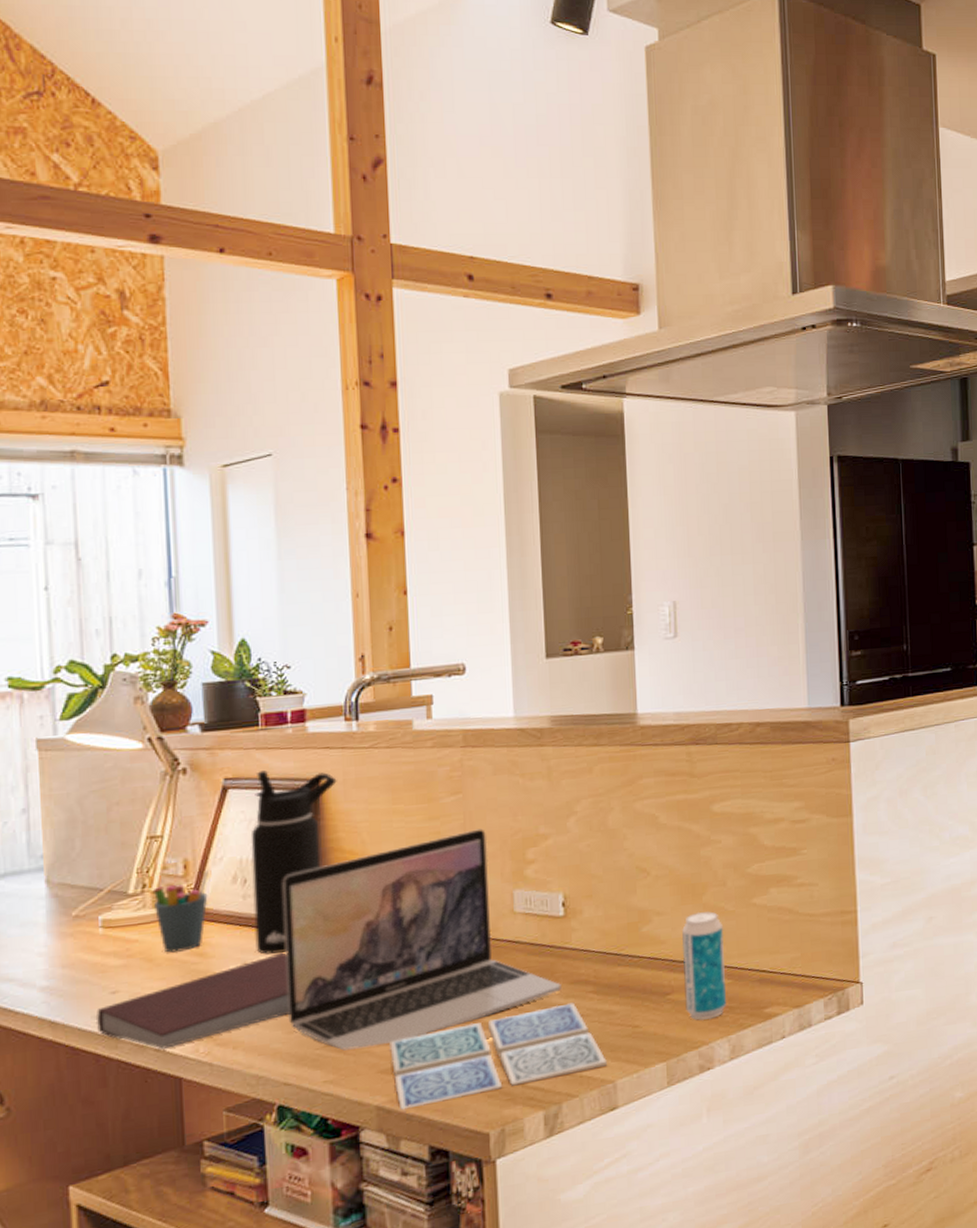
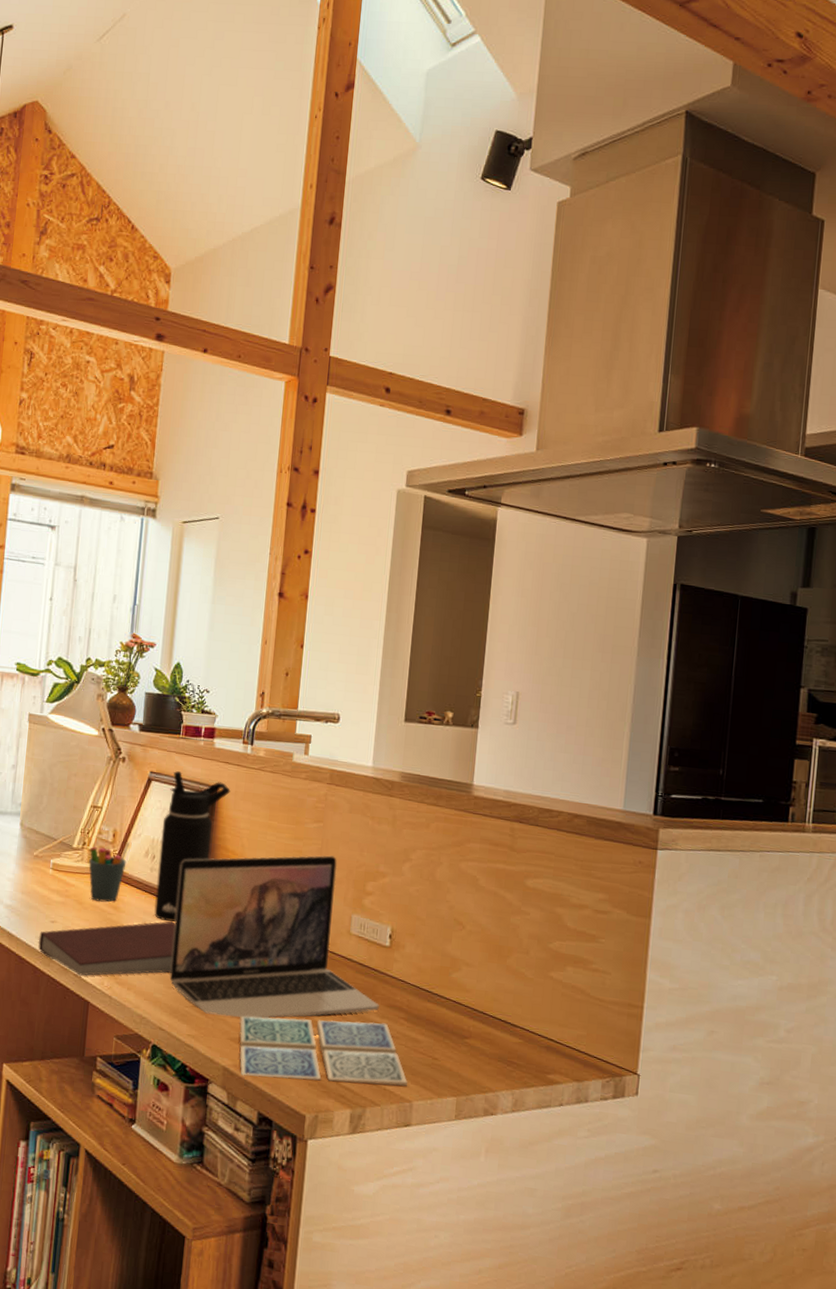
beverage can: present [681,911,727,1021] -> none [479,971,522,1070]

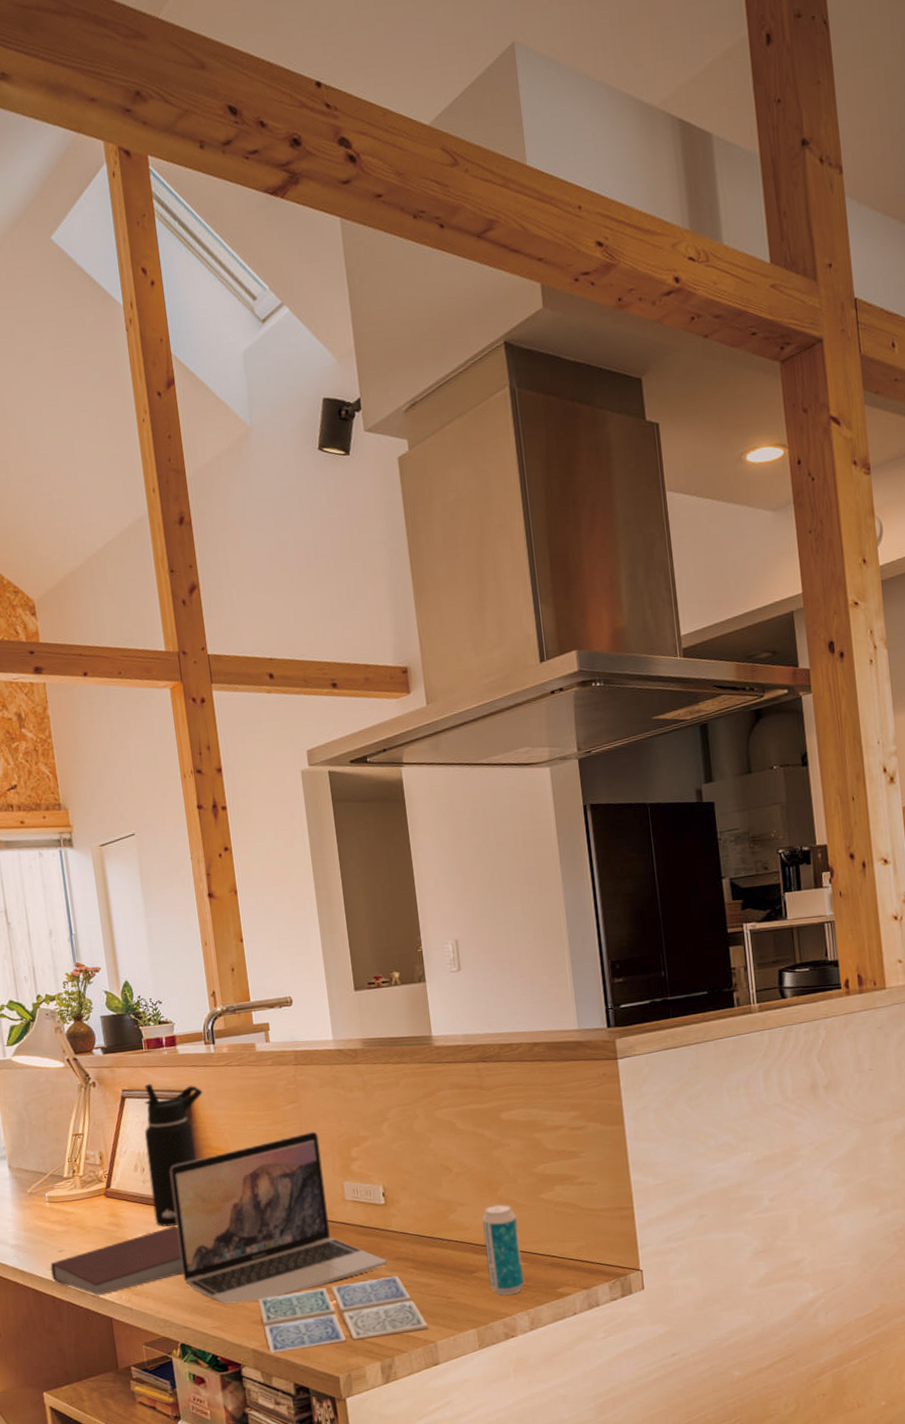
pen holder: present [89,841,130,902] -> none [80,1160,119,1223]
beverage can: none [479,971,522,1070] -> present [482,1204,525,1296]

